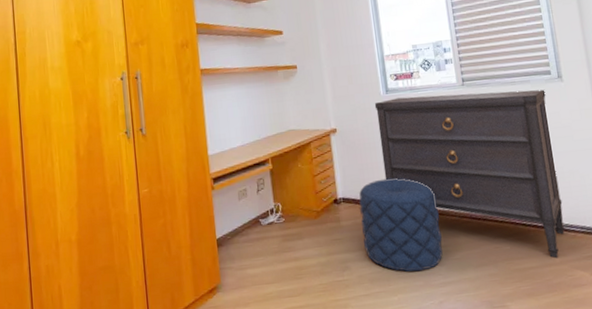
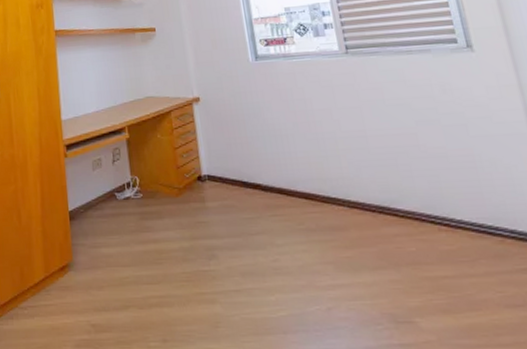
pouf: present [359,178,443,272] -> none [226,155,329,269]
dresser: present [374,89,565,259] -> none [242,60,489,268]

